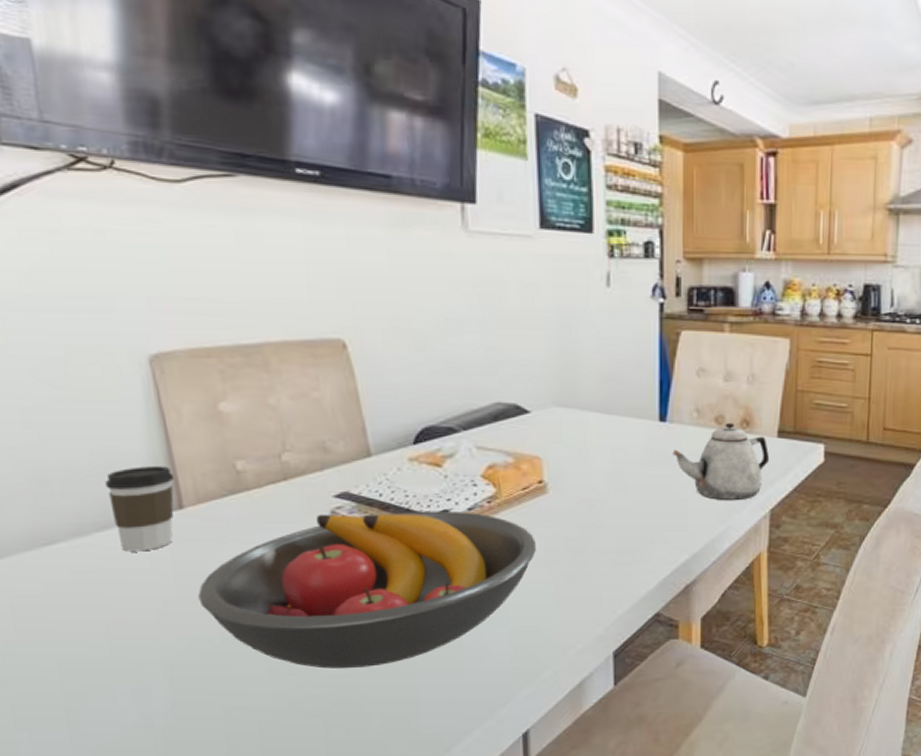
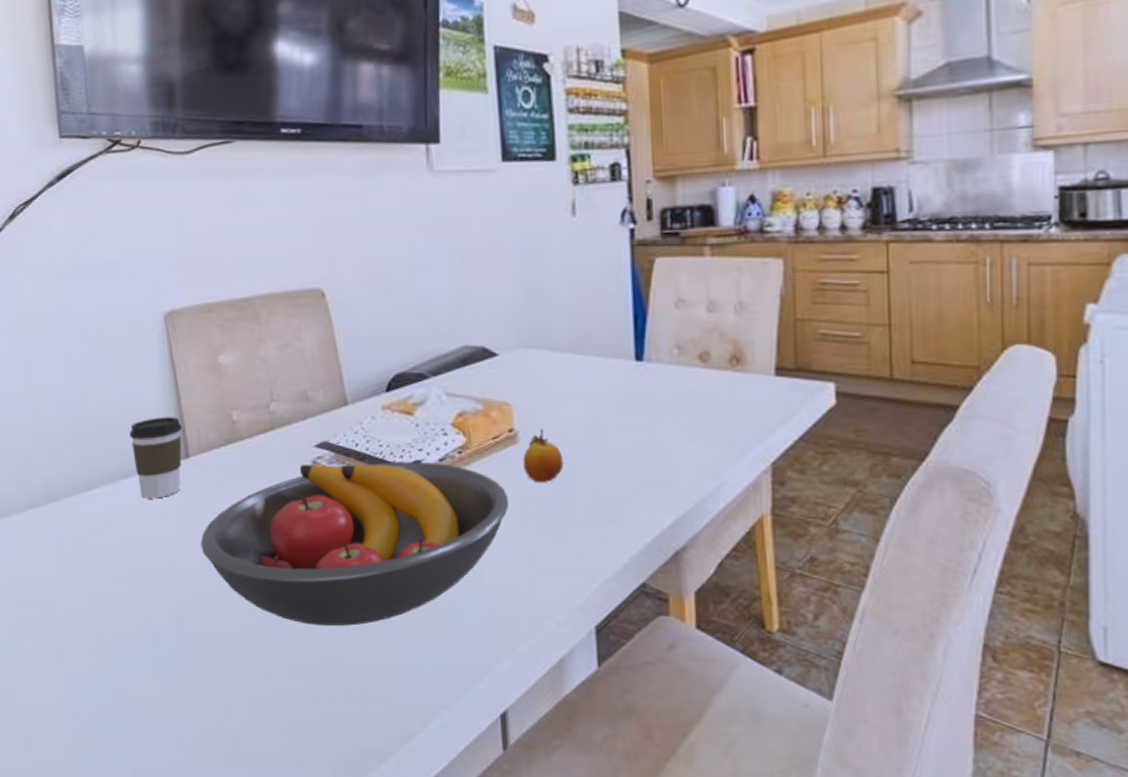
fruit: none [551,481,590,528] -> present [522,429,564,482]
teapot: present [673,423,770,501] -> none [652,360,768,452]

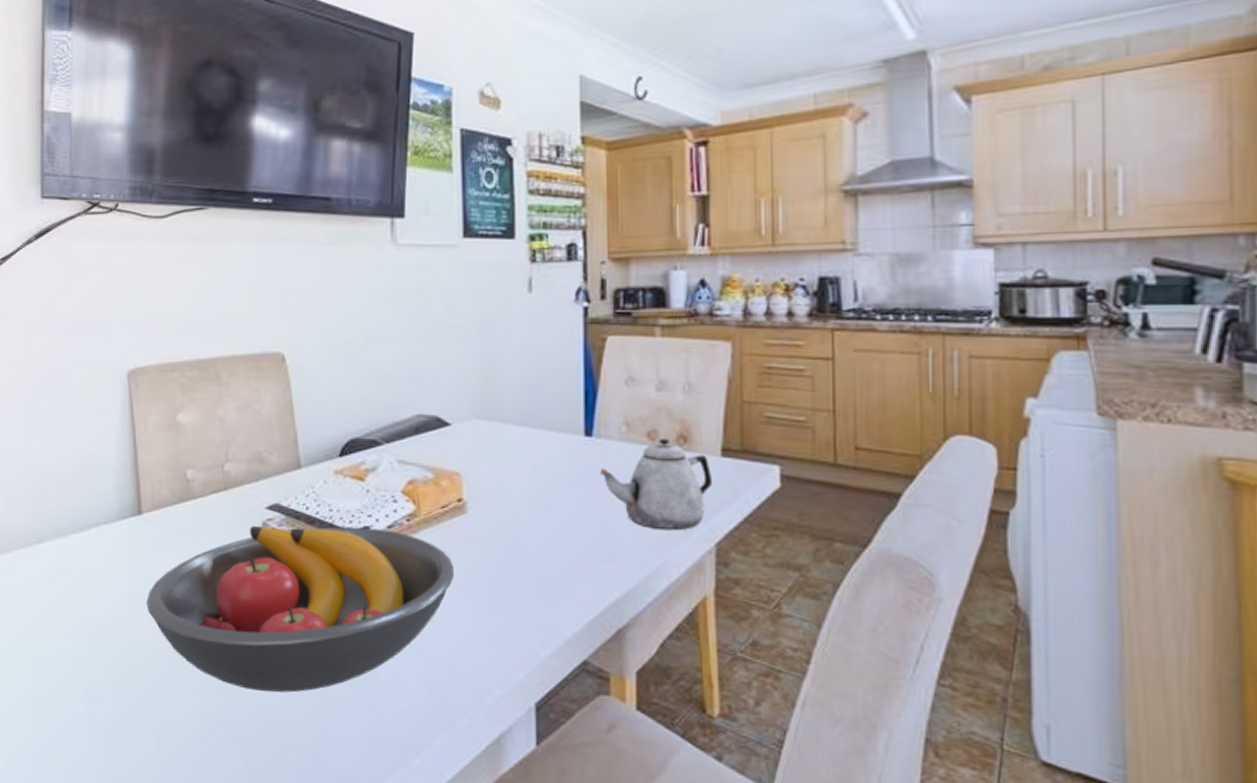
coffee cup: present [129,417,182,499] -> none [85,473,136,555]
fruit: present [522,429,564,482] -> none [470,500,510,554]
teapot: none [652,360,768,452] -> present [600,439,713,531]

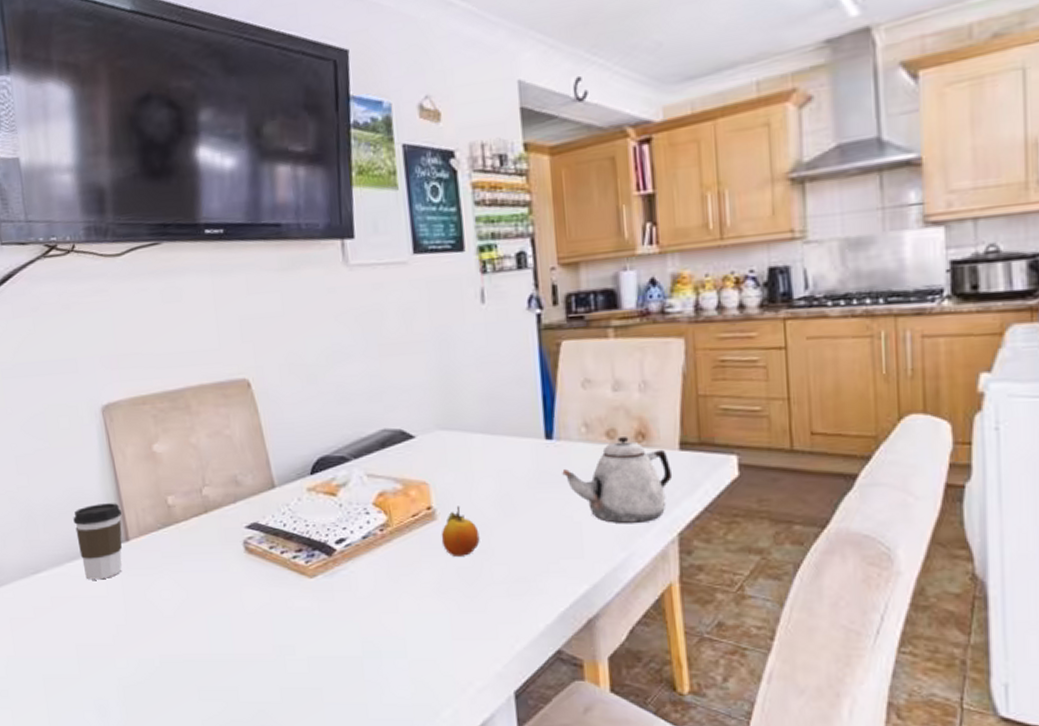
coffee cup: none [85,473,136,555] -> present [73,503,122,580]
fruit bowl: present [146,525,454,693] -> none [142,539,429,696]
fruit: none [470,500,510,554] -> present [441,506,480,556]

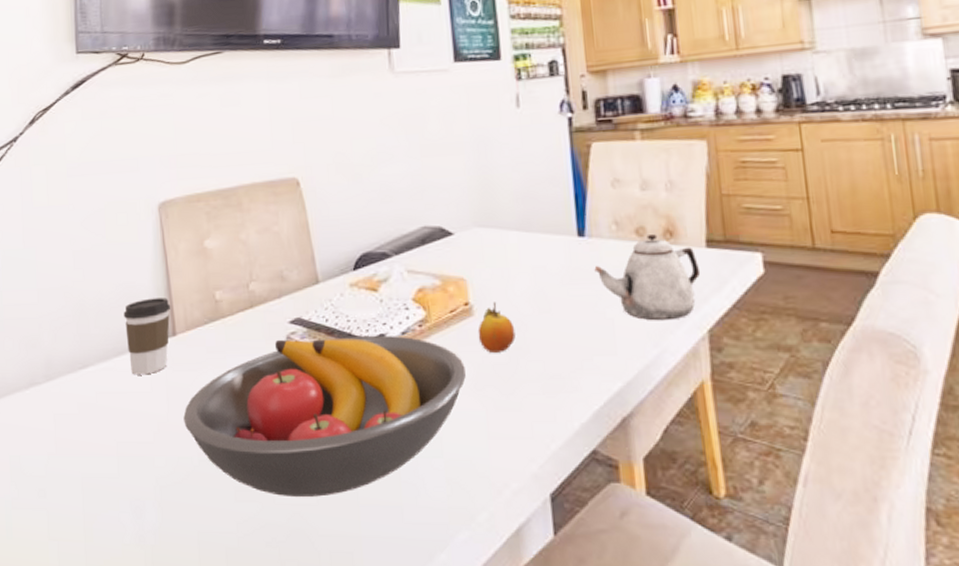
fruit bowl: none [142,539,429,696] -> present [183,335,466,498]

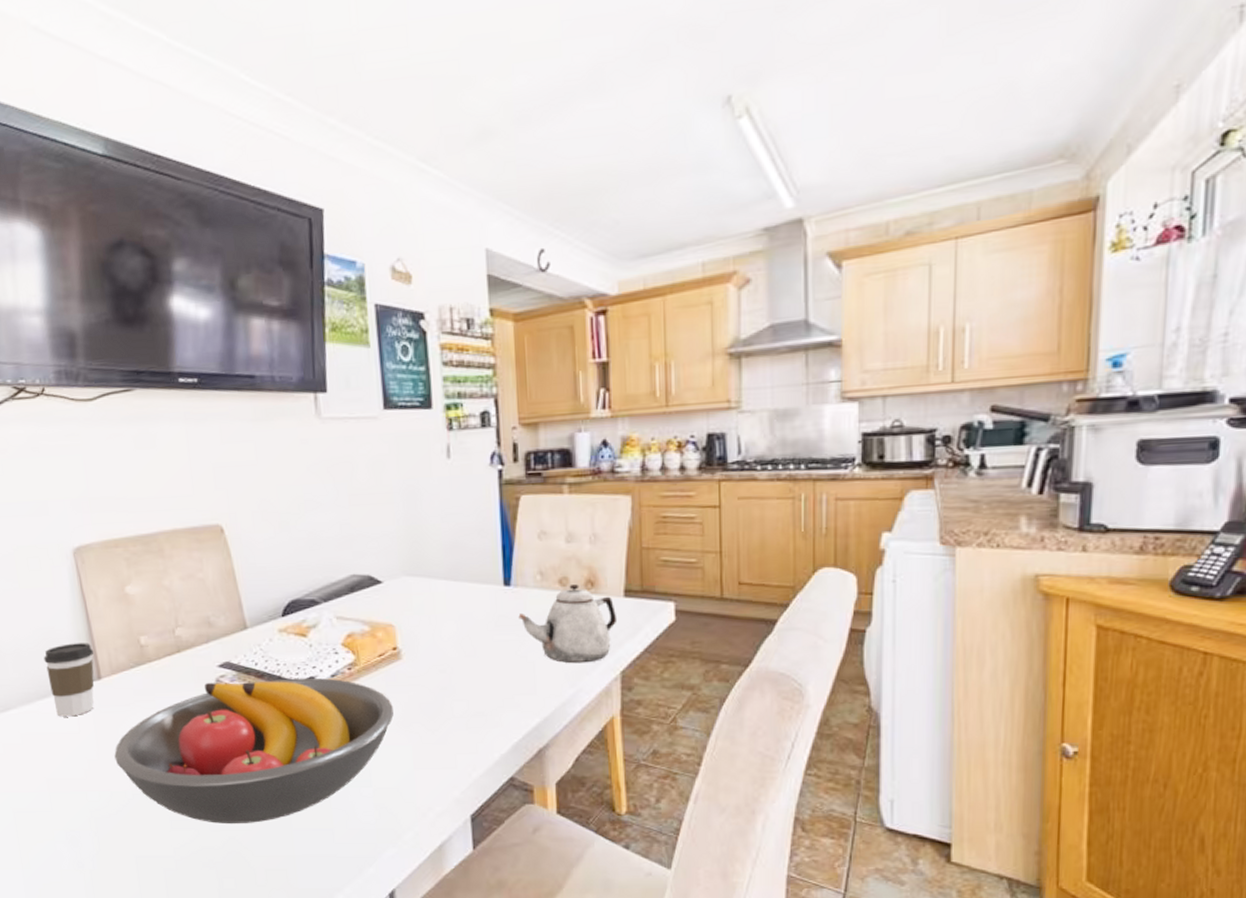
fruit: present [477,302,516,353] -> none [405,647,442,693]

